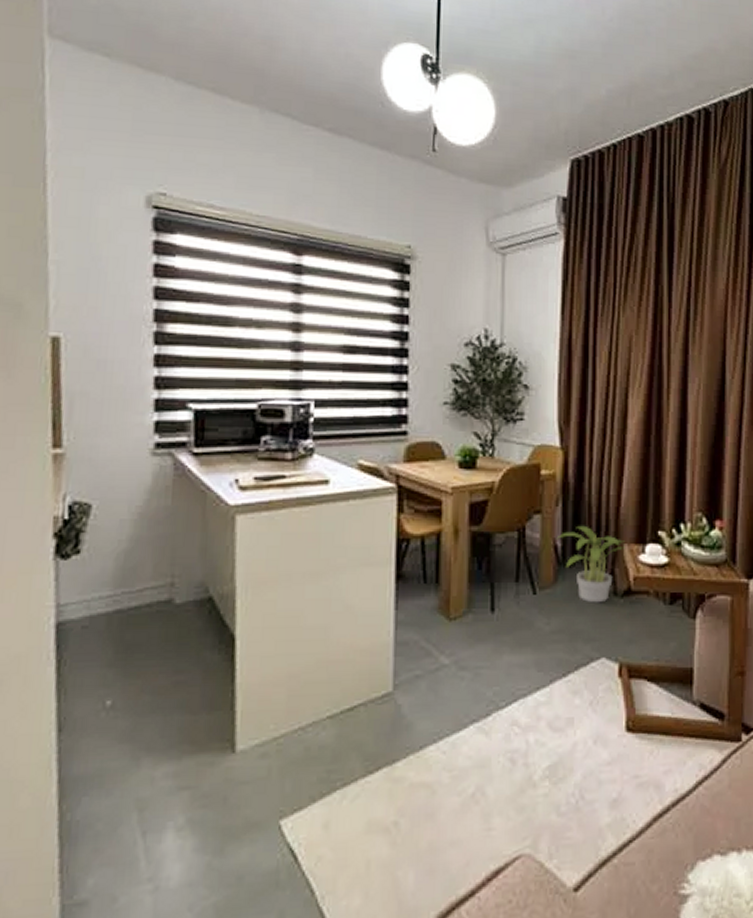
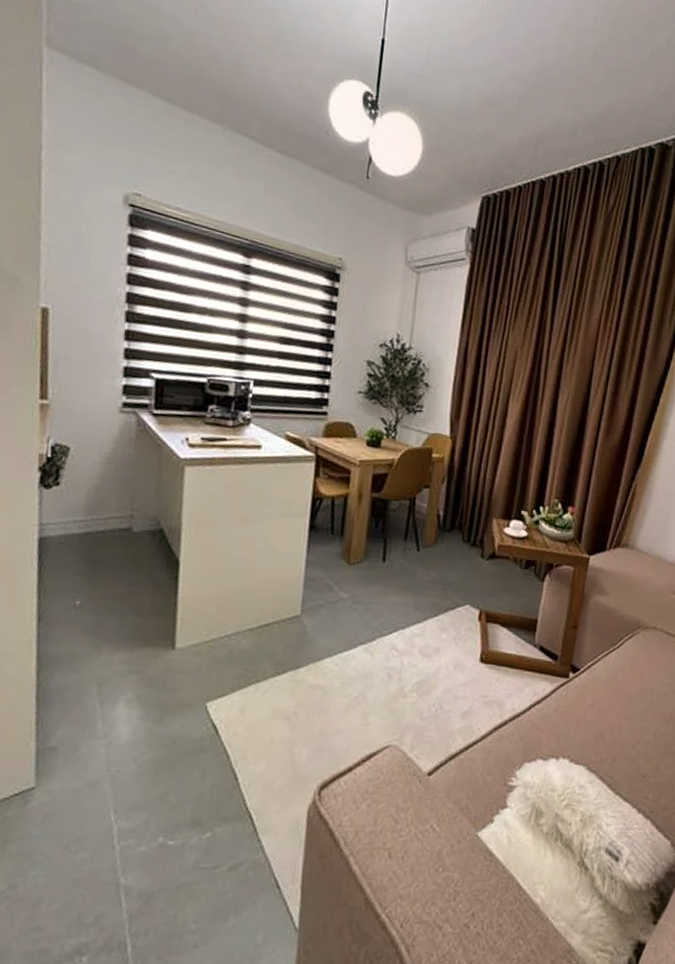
potted plant: present [556,525,625,603] -> none [439,500,494,563]

